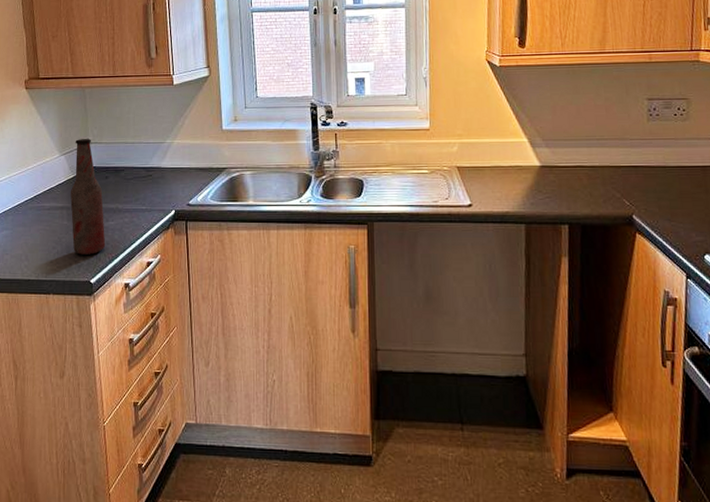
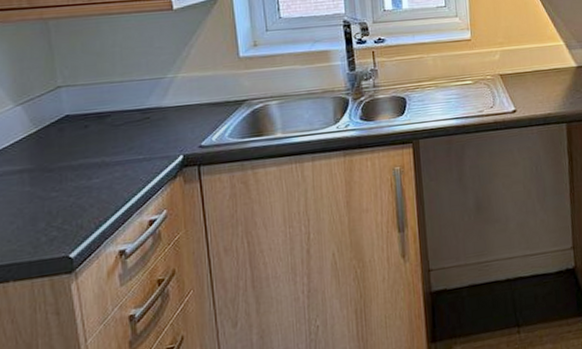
bottle: present [70,139,106,255] -> none [32,82,89,226]

